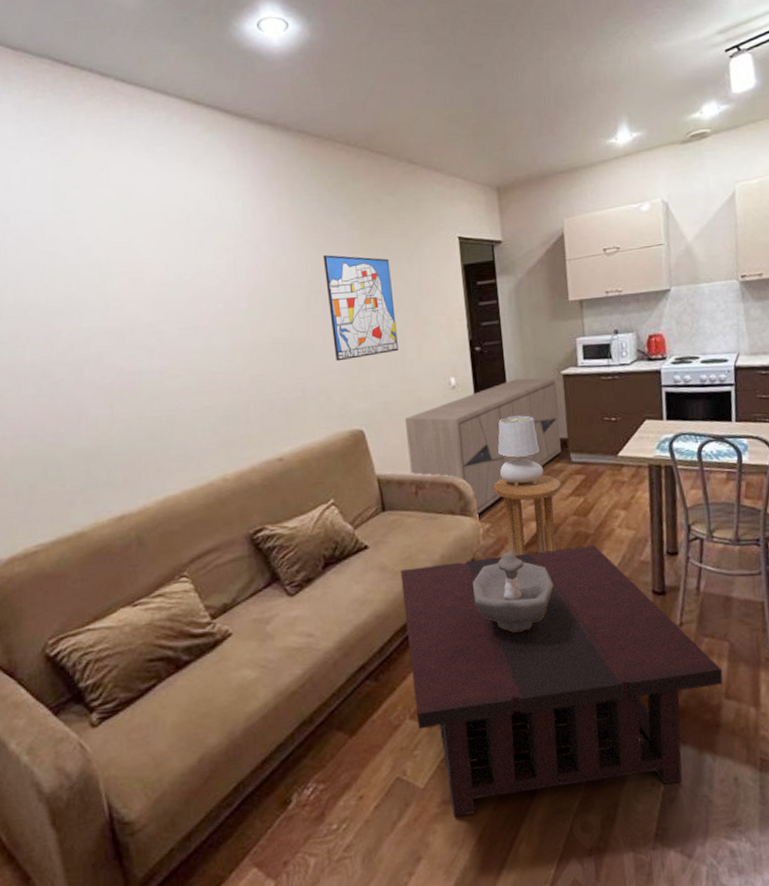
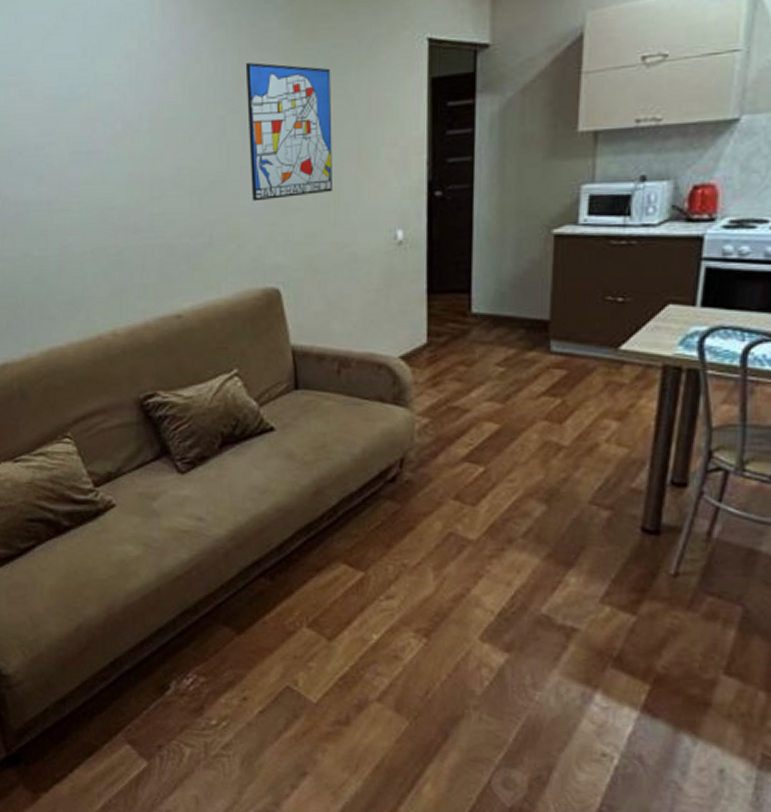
coffee table: present [400,545,723,818] -> none [310,459,727,759]
sideboard: present [404,377,561,517] -> none [332,236,545,408]
decorative bowl: present [472,552,554,632] -> none [398,455,505,551]
side table: present [493,474,561,557] -> none [438,364,531,462]
table lamp: present [497,415,544,486] -> none [449,285,510,375]

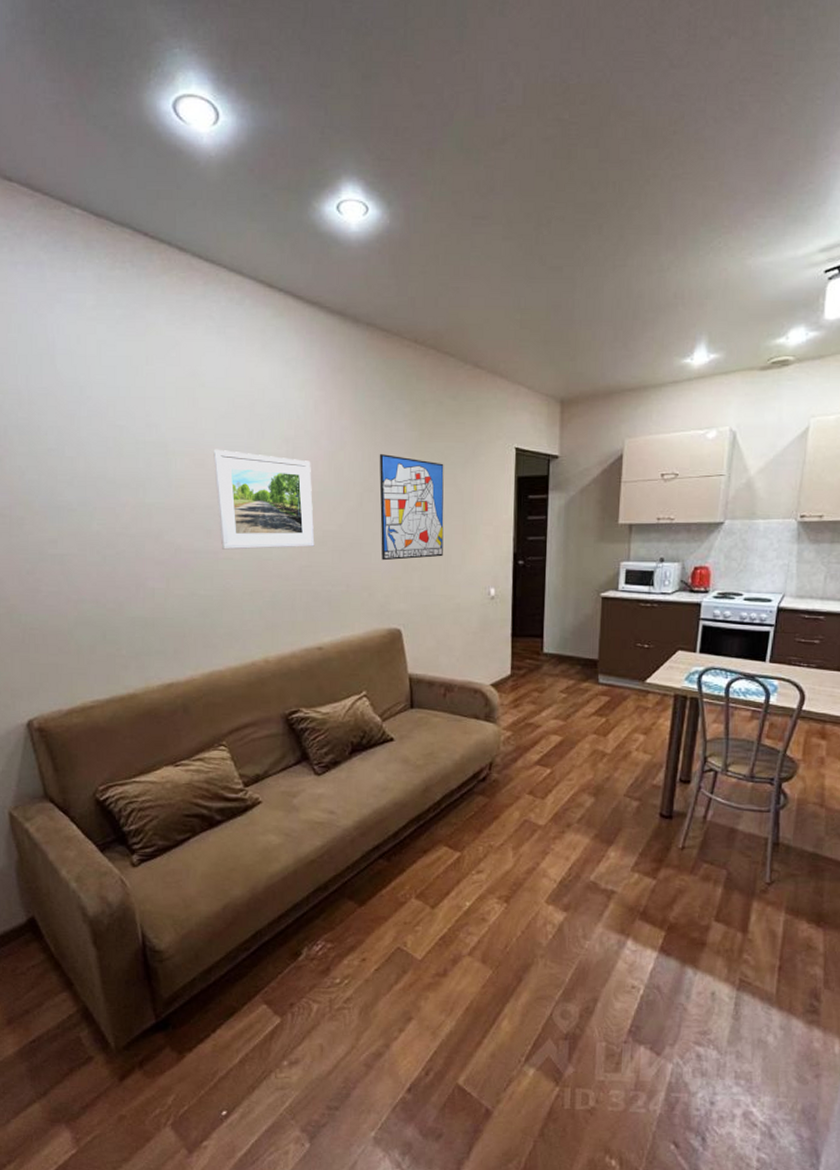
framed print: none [41,74,168,199] -> present [213,449,315,550]

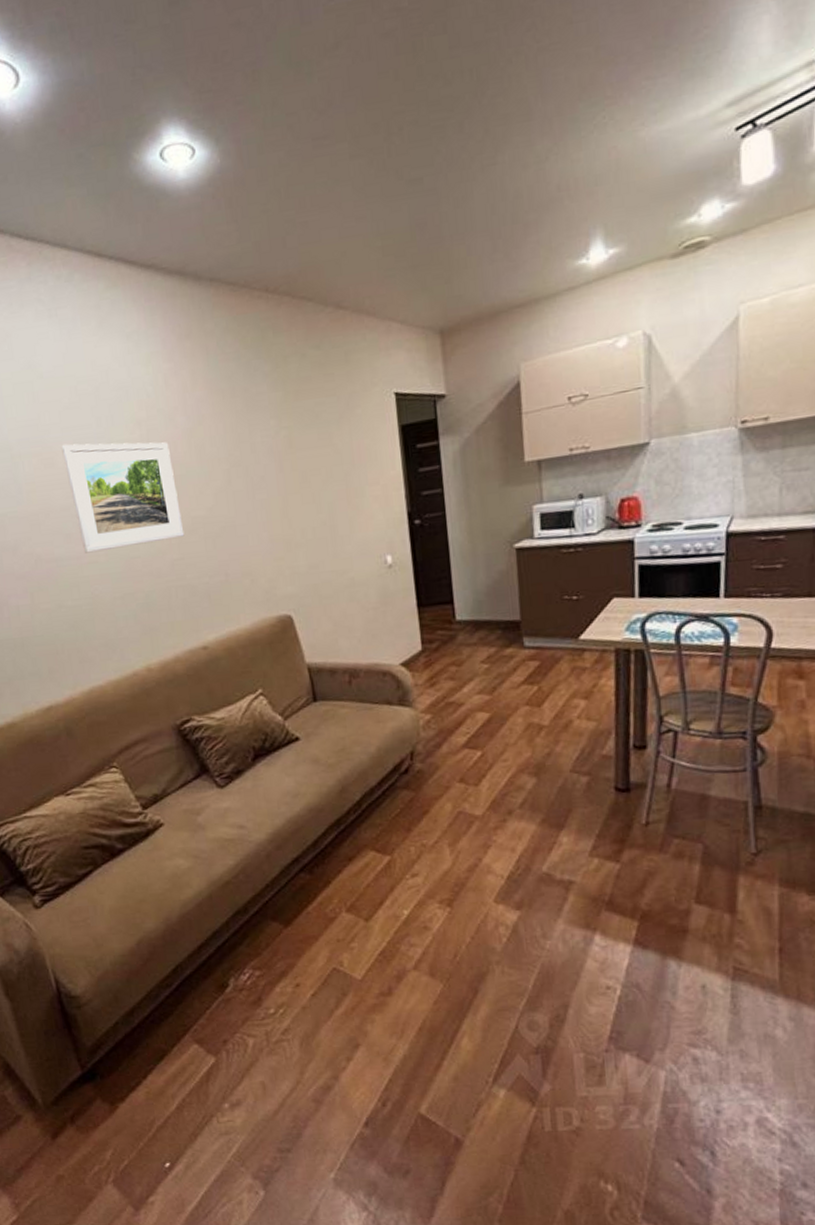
wall art: present [379,454,444,561] -> none [242,422,328,542]

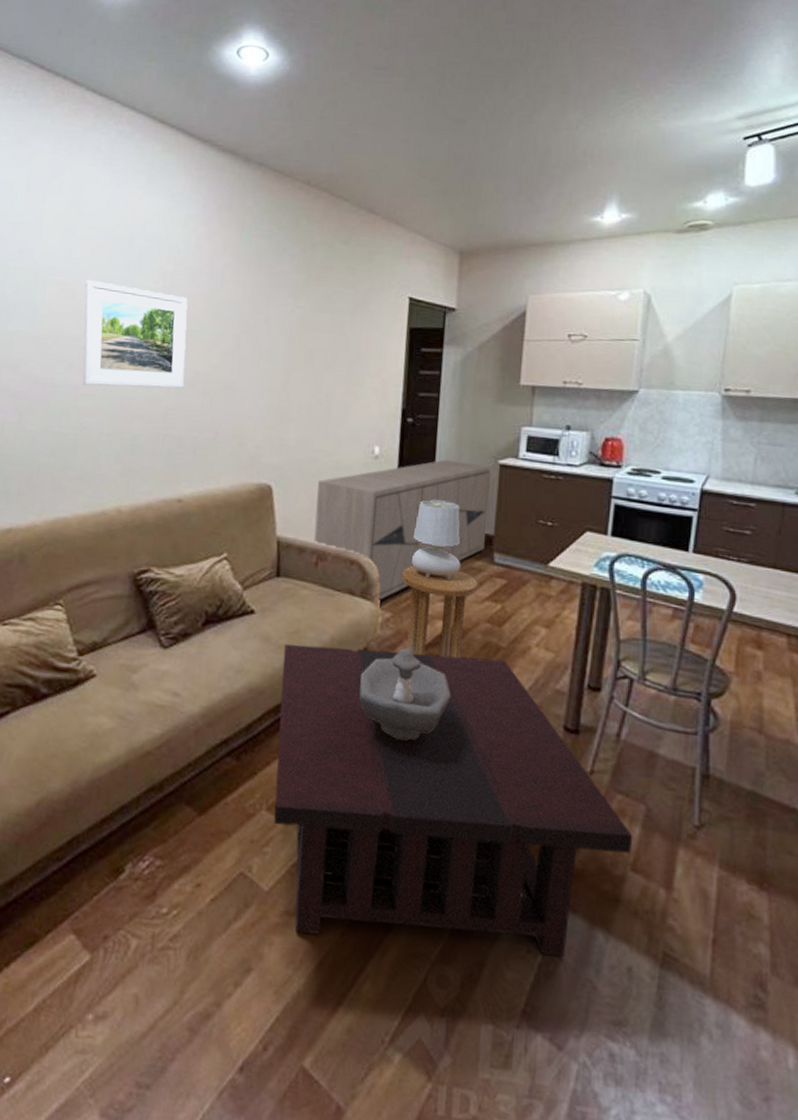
coffee table: none [334,738,694,1009] -> present [274,644,633,956]
sideboard: none [336,551,513,707] -> present [313,459,492,603]
decorative bowl: none [411,744,502,828] -> present [359,648,451,740]
side table: none [434,661,512,750] -> present [401,565,478,659]
table lamp: none [439,595,492,674] -> present [412,499,461,580]

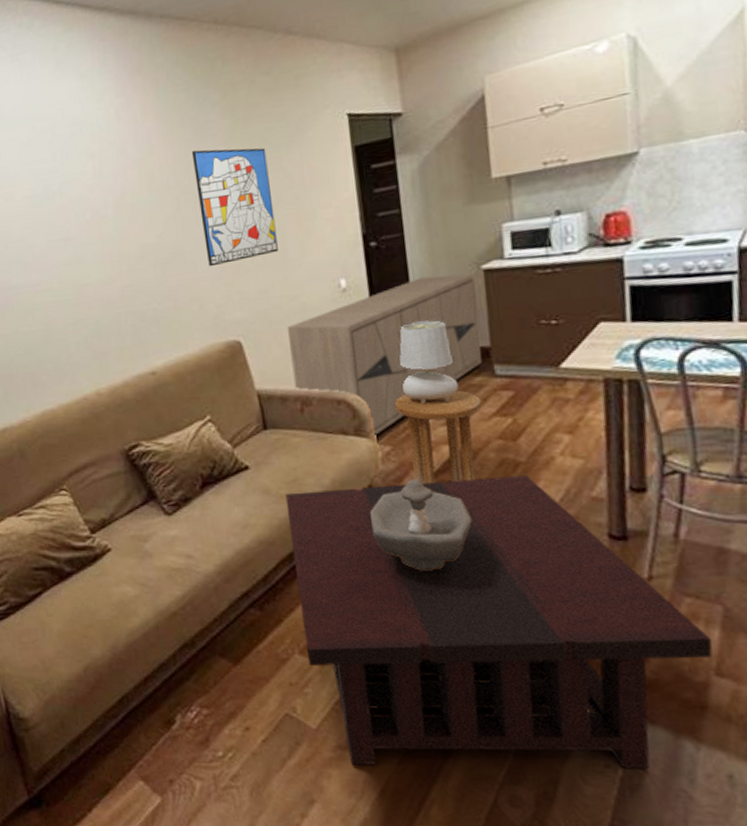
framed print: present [82,279,188,389] -> none [20,173,134,281]
wall art: none [256,295,331,409] -> present [191,147,278,267]

